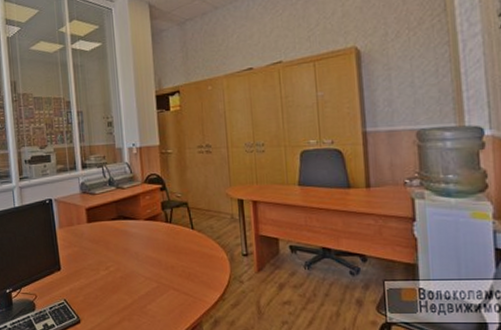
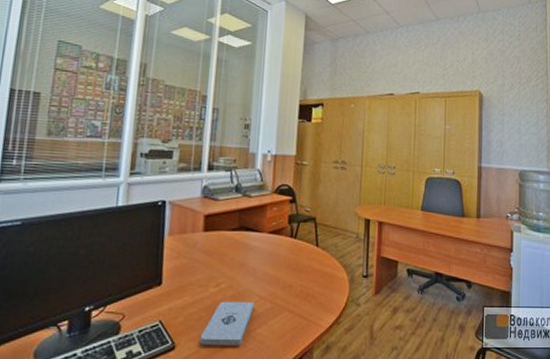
notepad: none [99,282,142,320] -> present [200,301,255,346]

